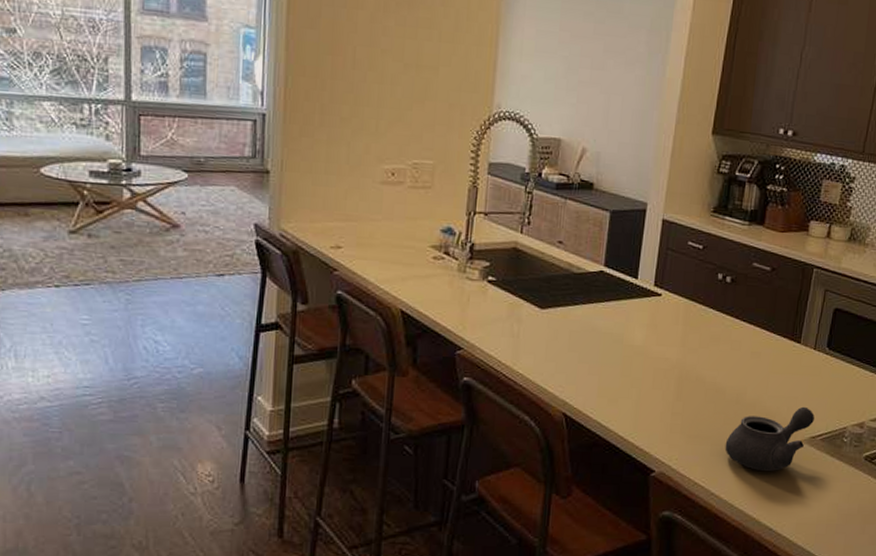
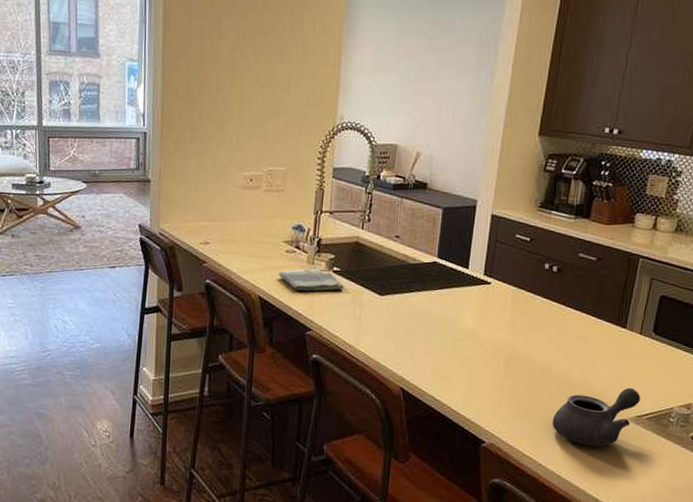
dish towel: none [424,277,500,304] -> present [279,268,344,291]

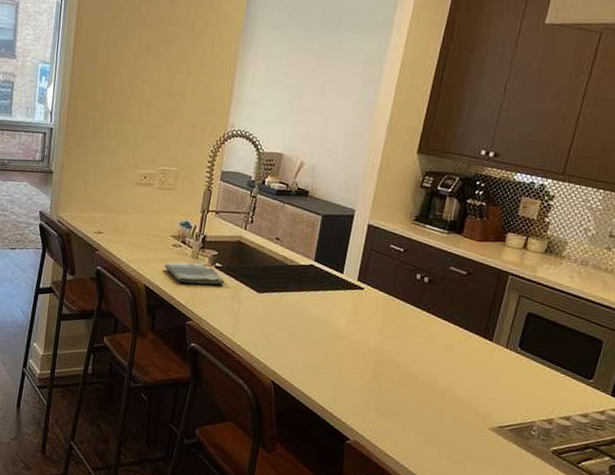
teapot: present [552,387,641,446] -> none [415,398,504,453]

